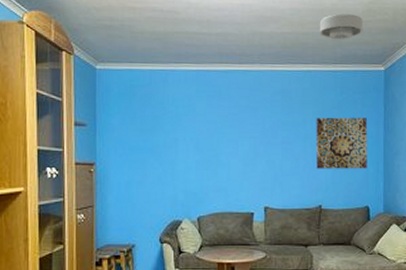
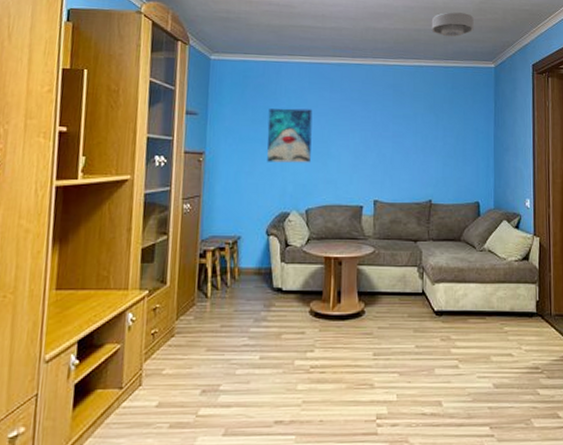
wall art: none [156,117,201,172] -> present [267,108,313,163]
wall art: present [316,117,367,169] -> none [427,112,478,164]

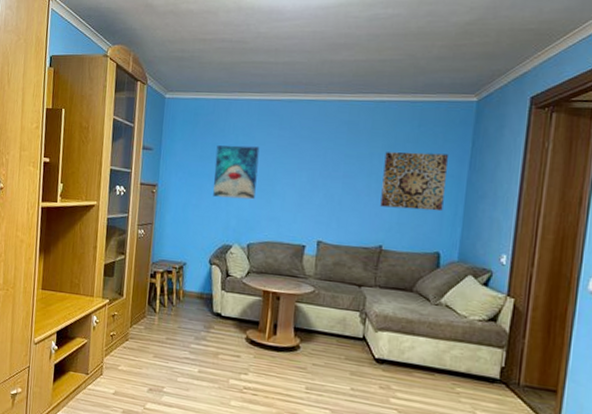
wall art: none [427,112,478,164] -> present [380,152,448,212]
ceiling light: present [431,12,474,38] -> none [399,38,456,67]

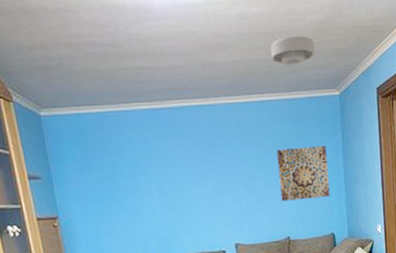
wall art: present [213,145,260,200] -> none [114,160,168,219]
ceiling light: none [399,38,456,67] -> present [270,36,315,66]

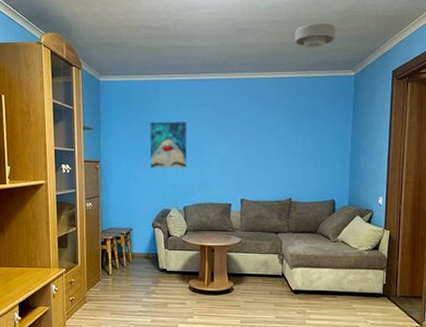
wall art: none [114,160,168,219] -> present [150,121,187,168]
wall art: present [276,145,330,201] -> none [288,119,336,167]

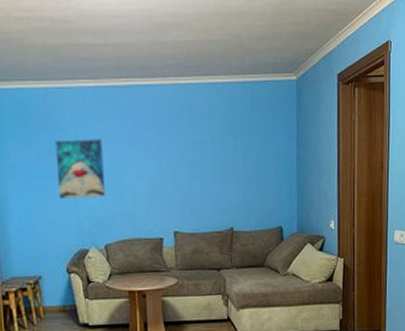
ceiling light: present [294,23,336,48] -> none [225,17,273,48]

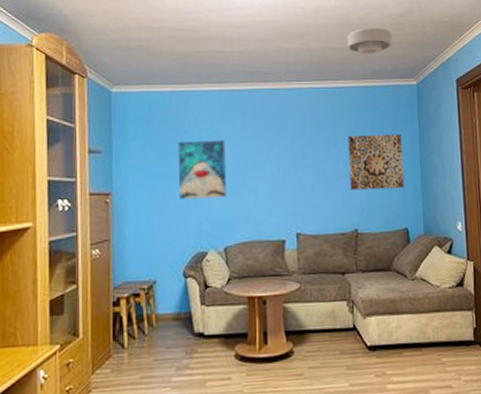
ceiling light: none [225,17,273,48] -> present [346,28,392,55]
wall art: none [225,132,280,189] -> present [348,134,404,190]

